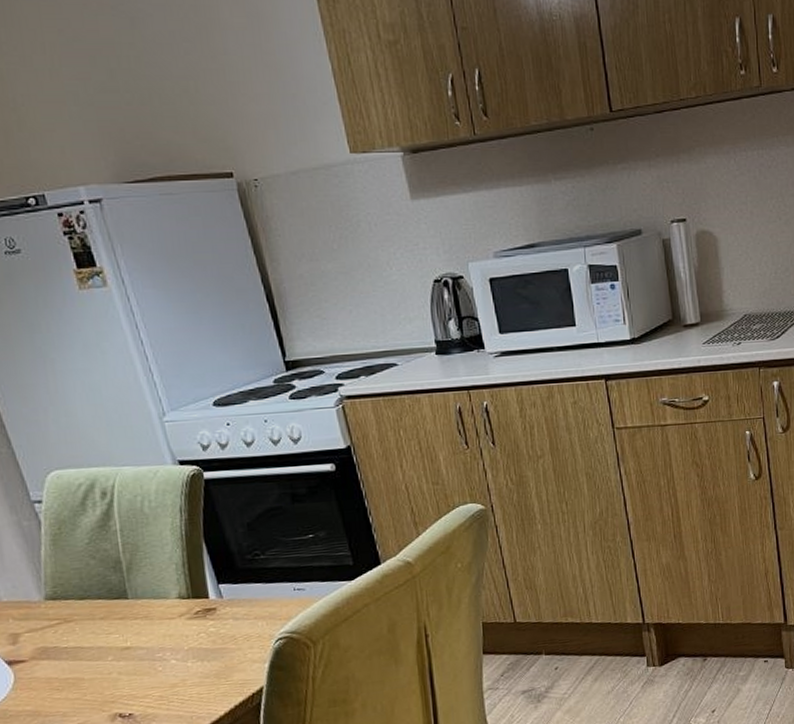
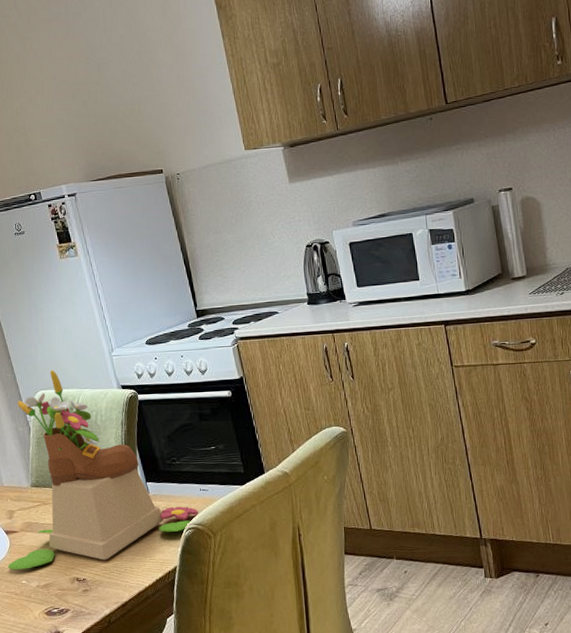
flower pot: none [11,442,292,712] -> present [7,370,198,570]

